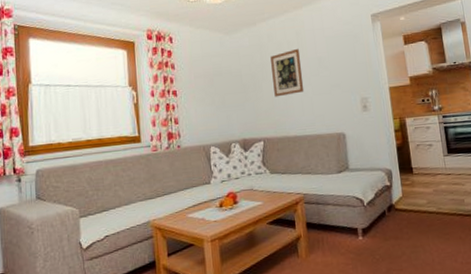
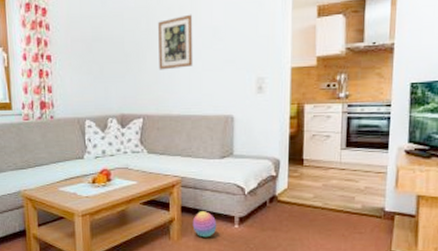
stacking toy: none [318,225,343,253] -> present [192,211,217,238]

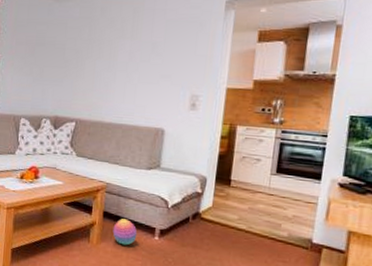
wall art: present [158,14,193,70] -> none [96,28,133,79]

